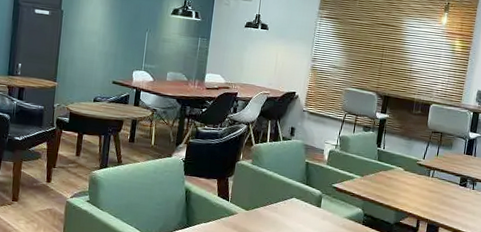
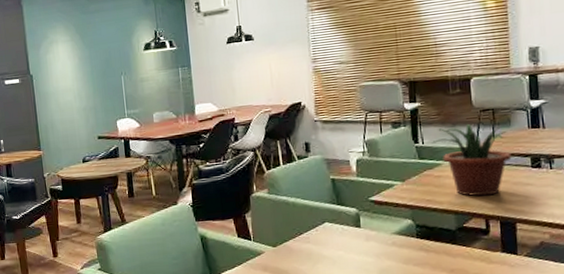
potted plant: none [390,139,448,202] -> present [431,124,512,197]

